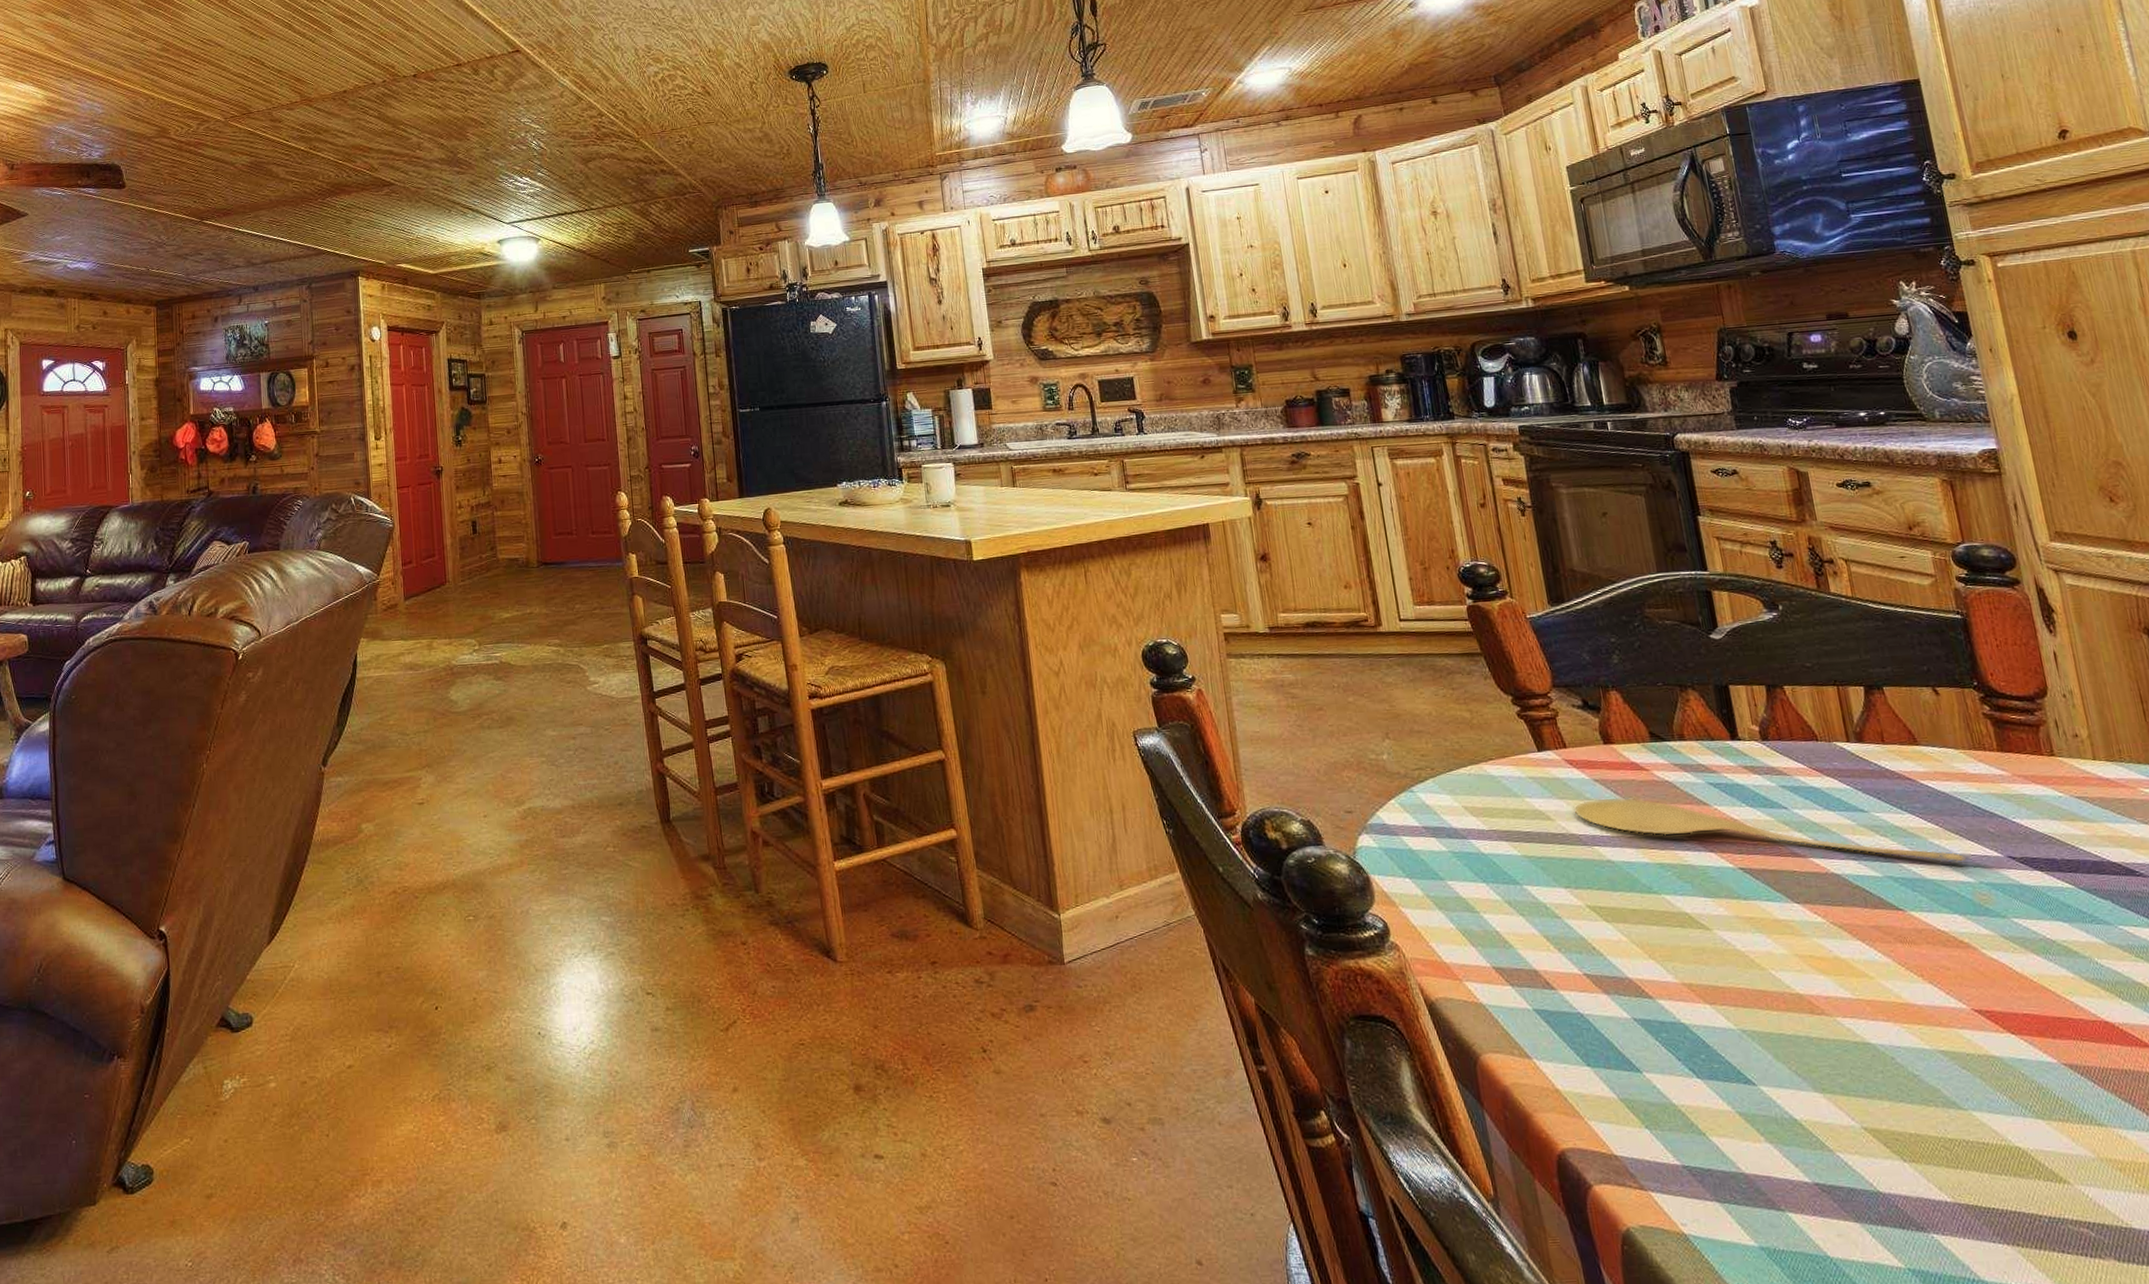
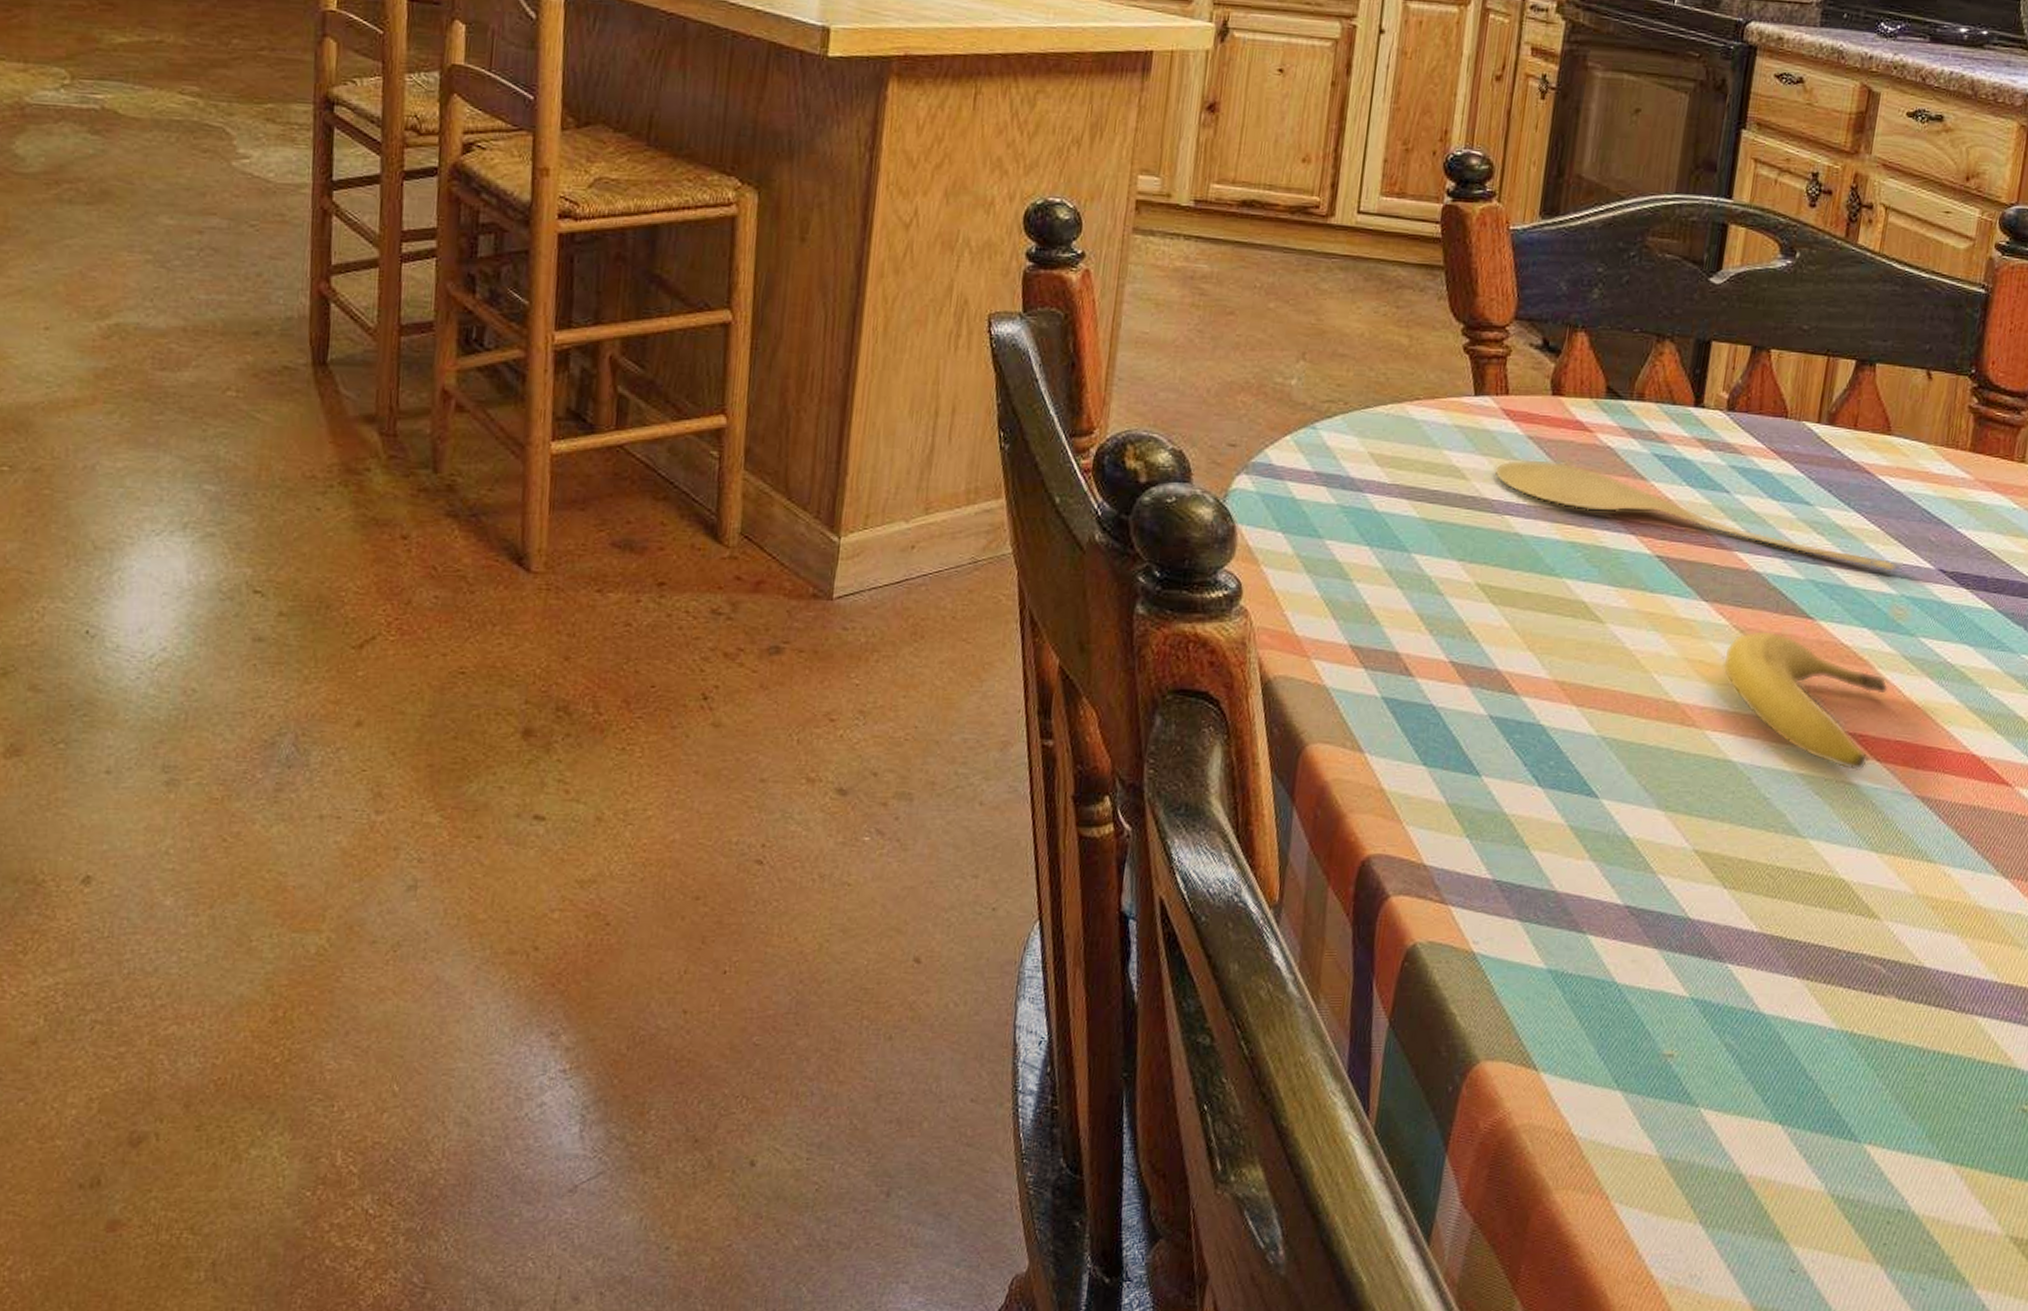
fruit: none [1830,923,2003,1045] -> present [1722,630,1889,772]

